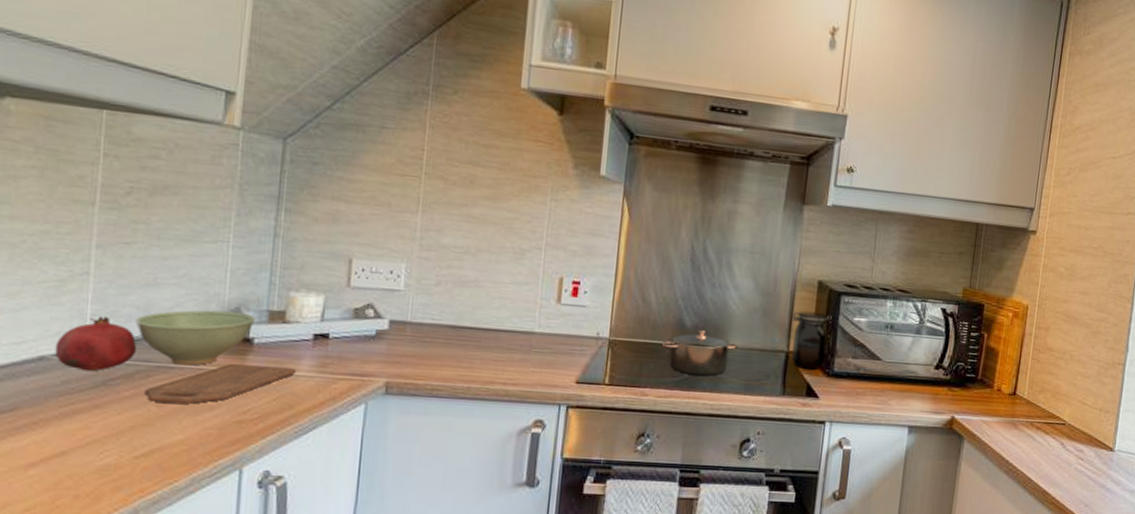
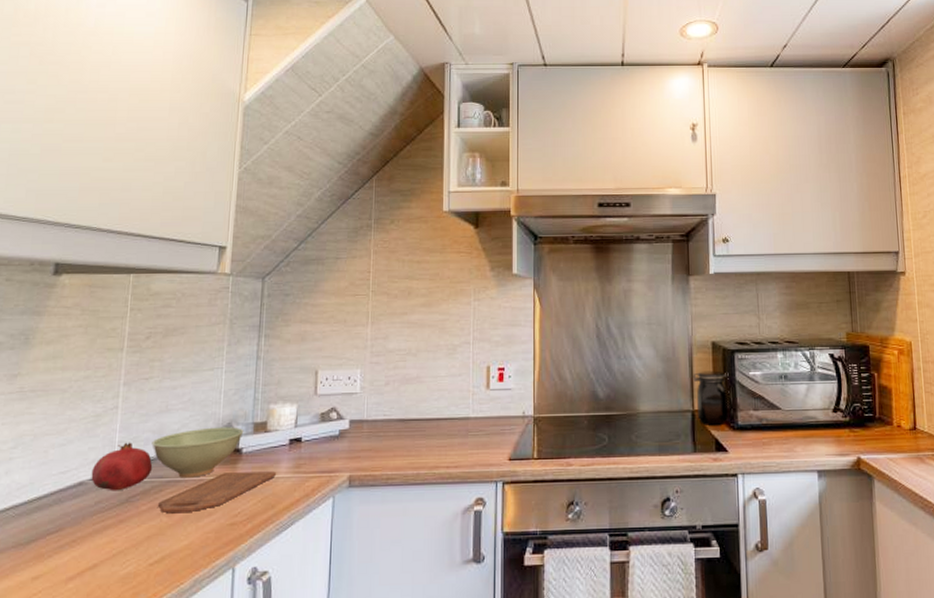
cooking pot: present [661,329,738,376] -> none [579,398,647,442]

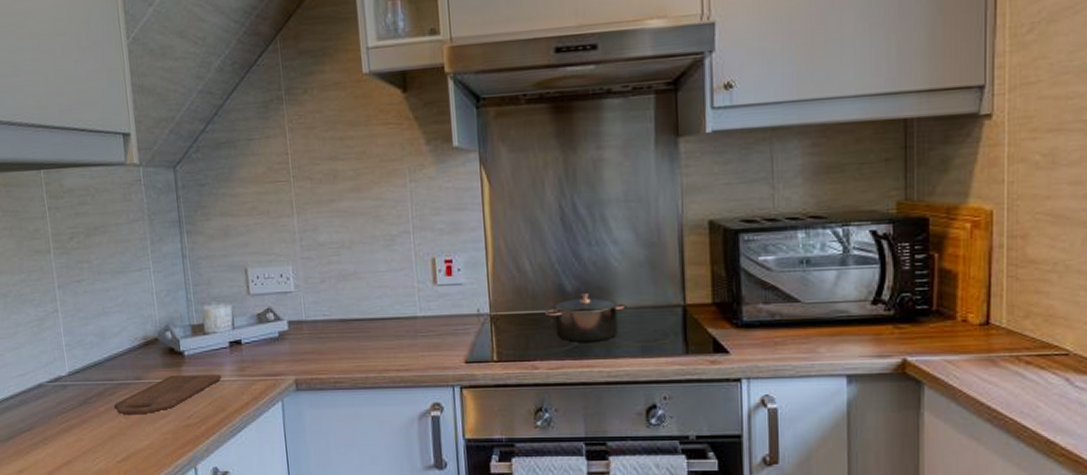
fruit: present [91,442,153,491] -> none [47,345,102,393]
bowl: present [151,427,244,478] -> none [96,329,183,381]
cooking pot: none [579,398,647,442] -> present [544,292,627,342]
jar: present [693,370,729,425] -> none [684,256,731,322]

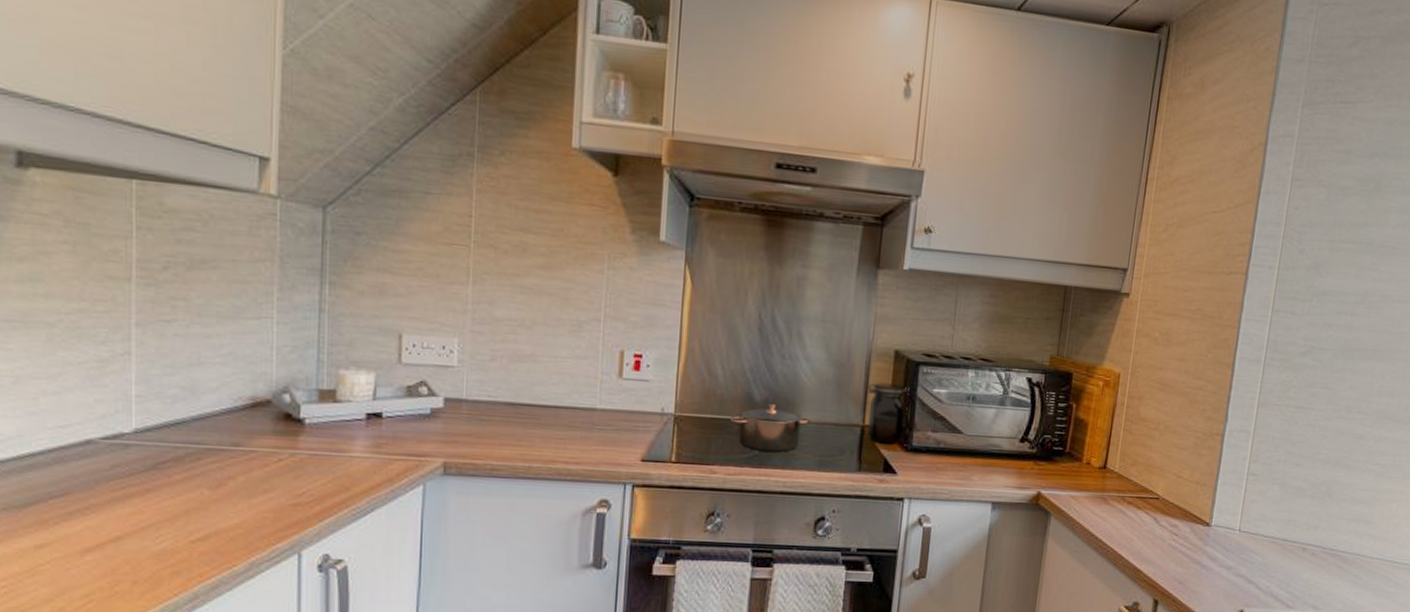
cutting board: present [114,374,221,414] -> none [197,445,350,487]
jar: none [684,256,731,322] -> present [867,382,910,444]

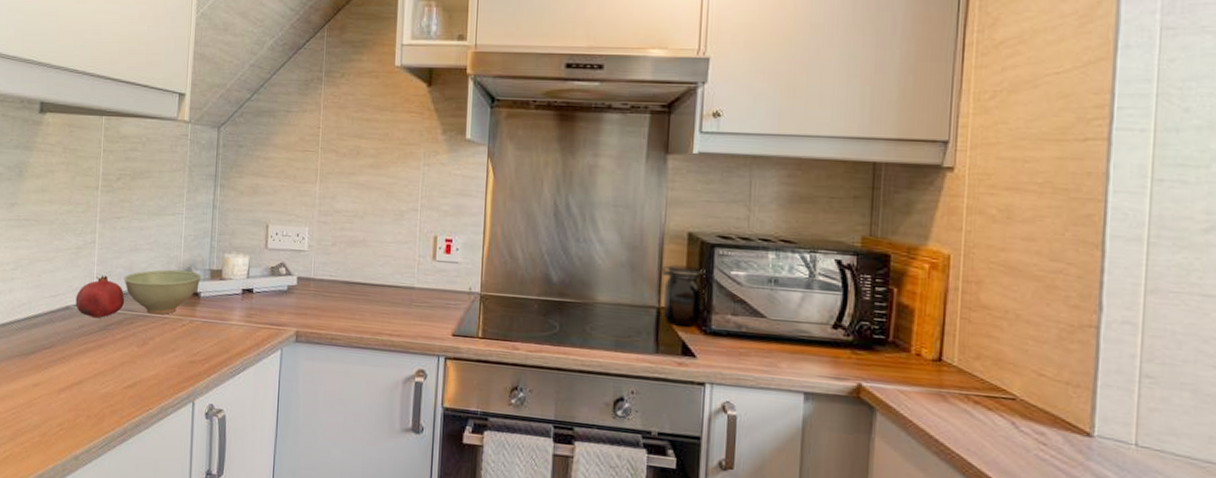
fruit: none [102,397,186,455] -> present [75,275,125,319]
bowl: none [182,389,306,448] -> present [124,269,202,315]
cooking pot: present [729,403,810,452] -> none [529,284,606,332]

